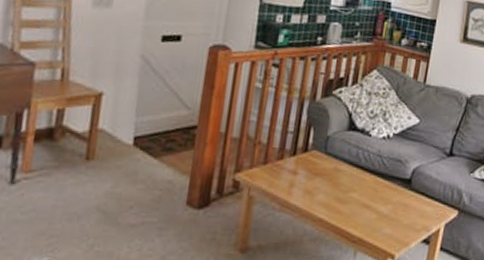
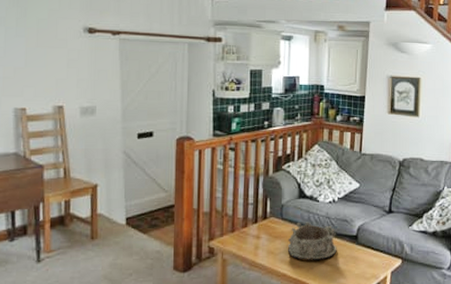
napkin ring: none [328,159,387,205] -> present [287,222,337,260]

